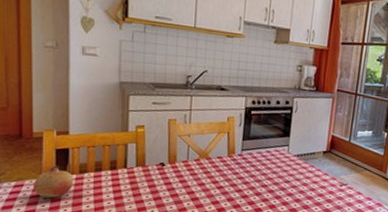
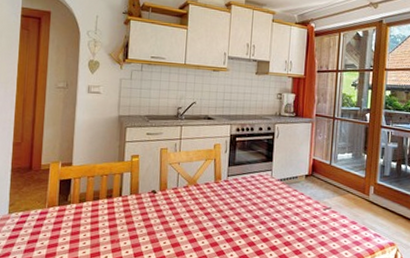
fruit: present [32,166,74,198] -> none [37,196,74,227]

